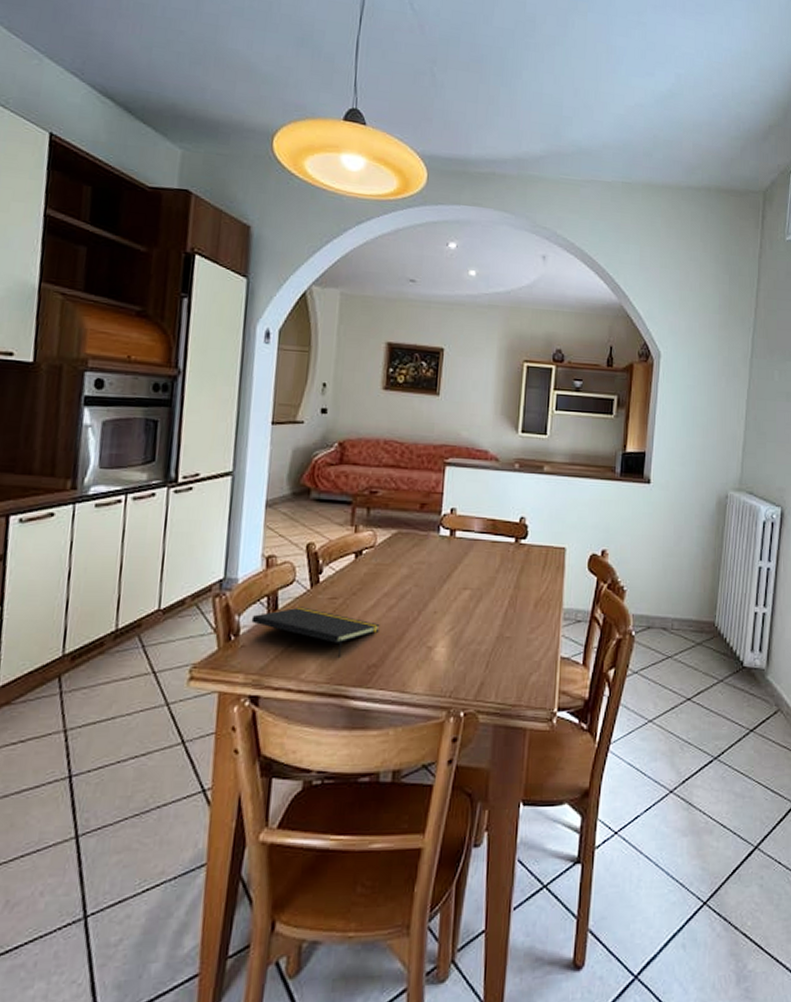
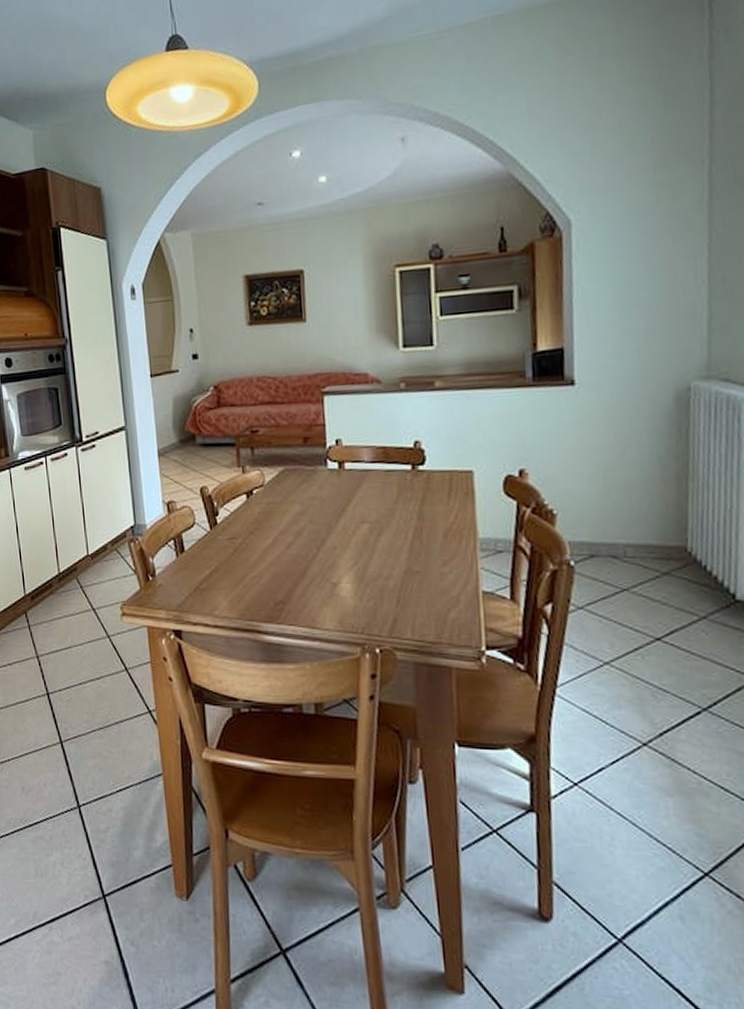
notepad: present [251,607,380,657] -> none [163,547,281,594]

